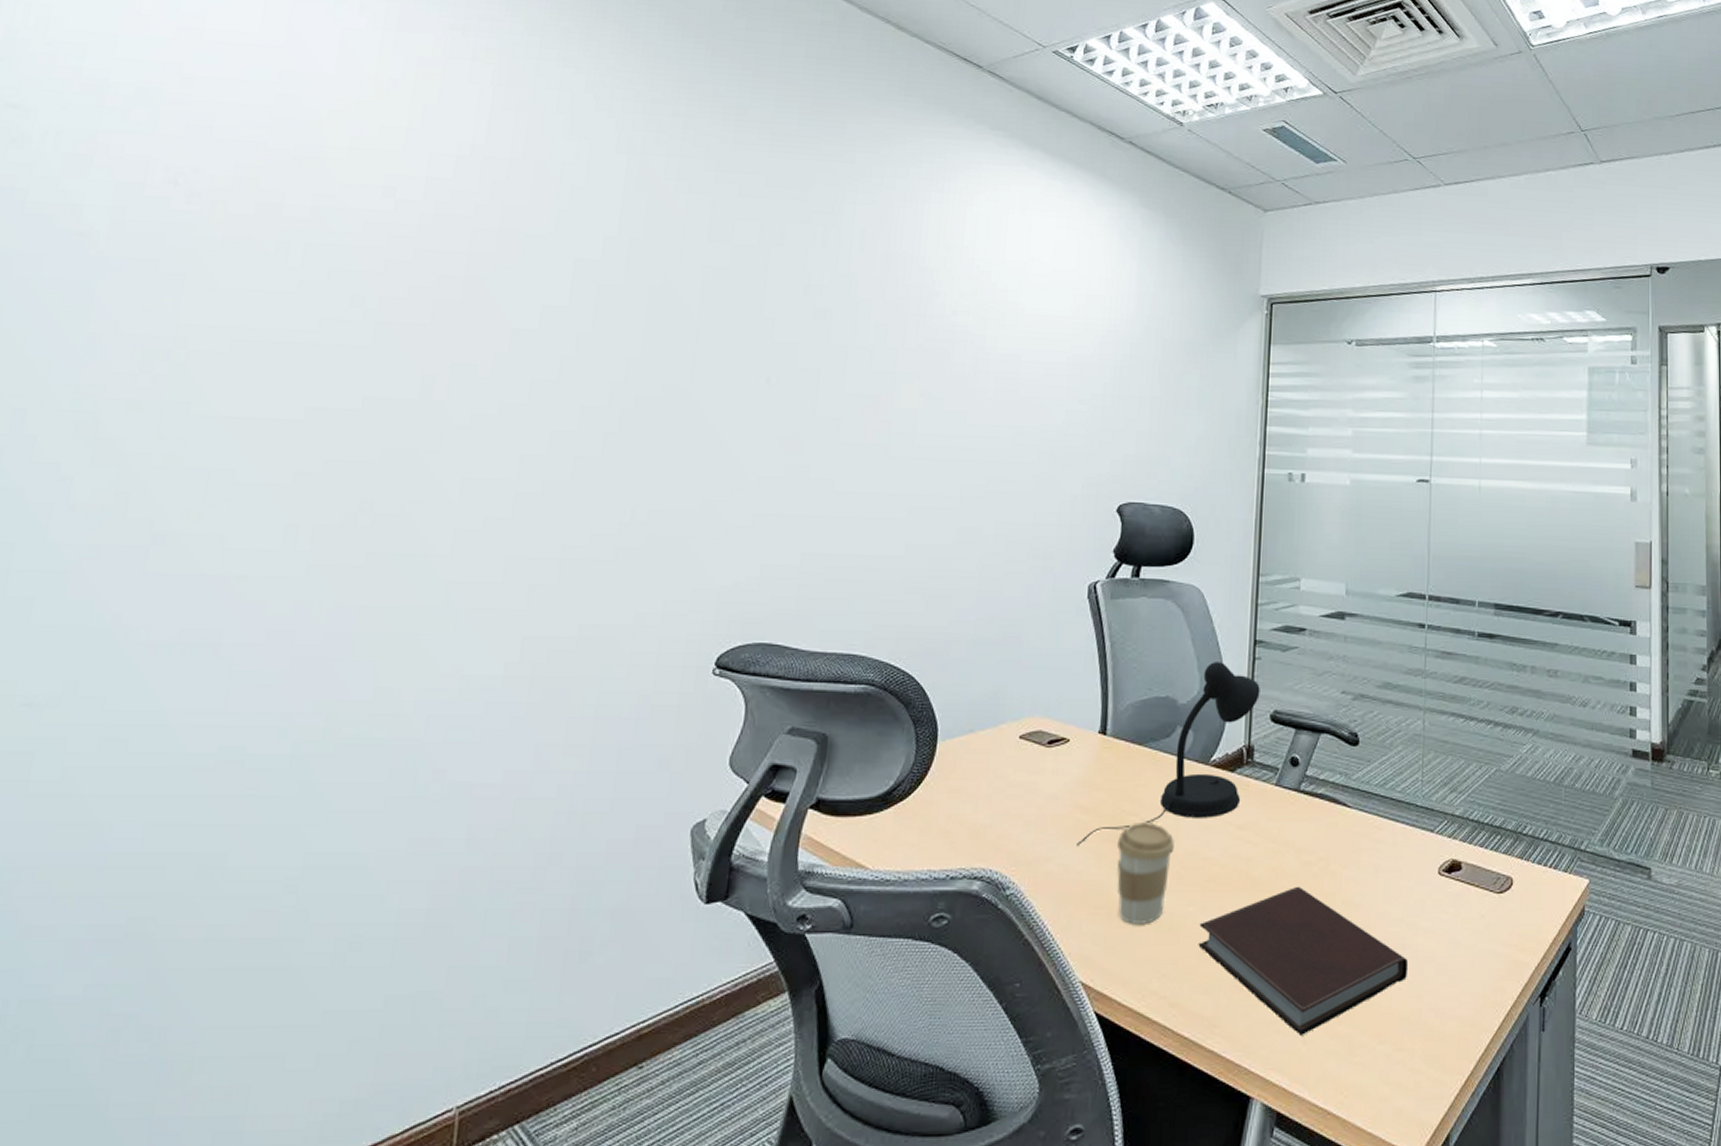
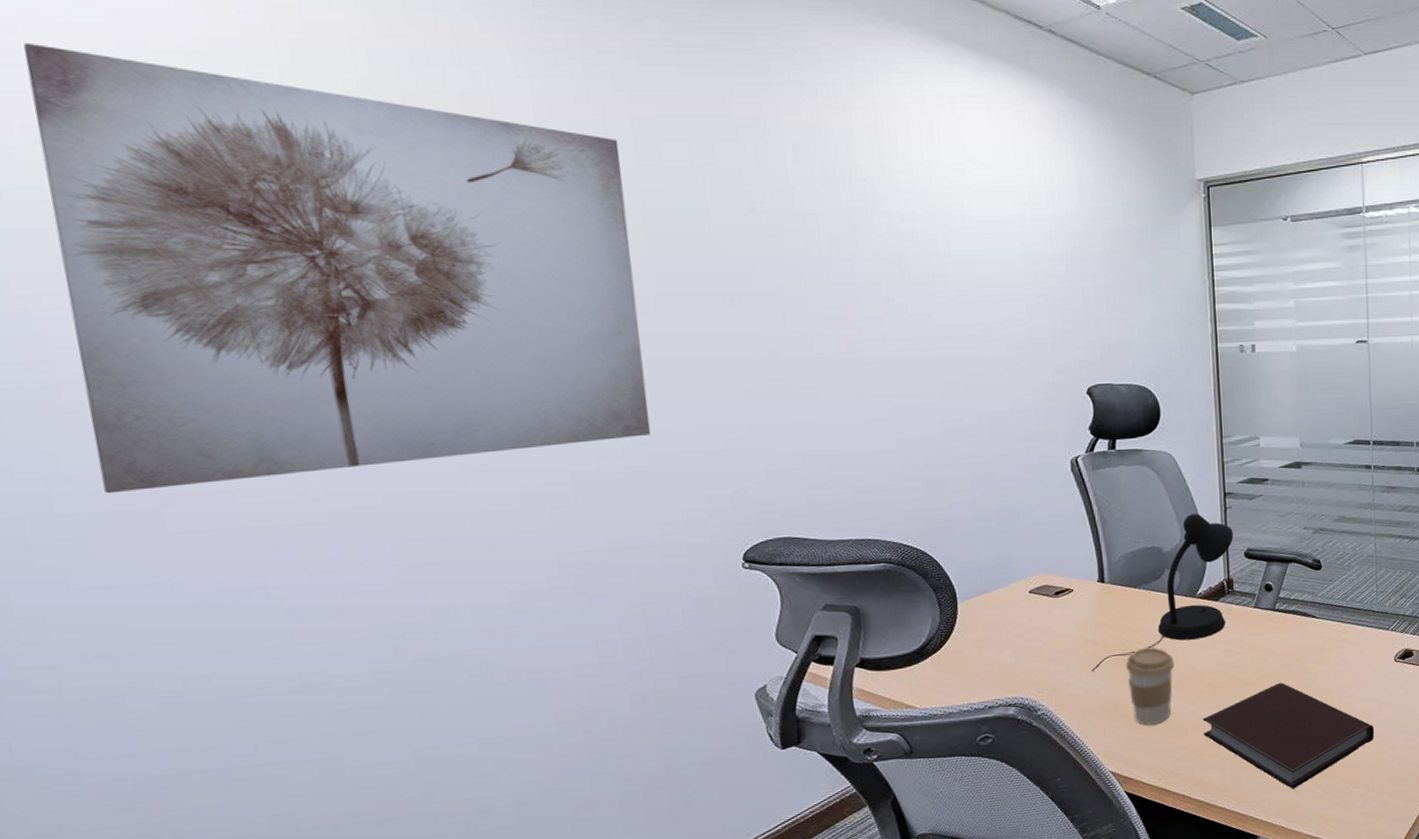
wall art: none [102,94,696,526] -> present [23,42,651,494]

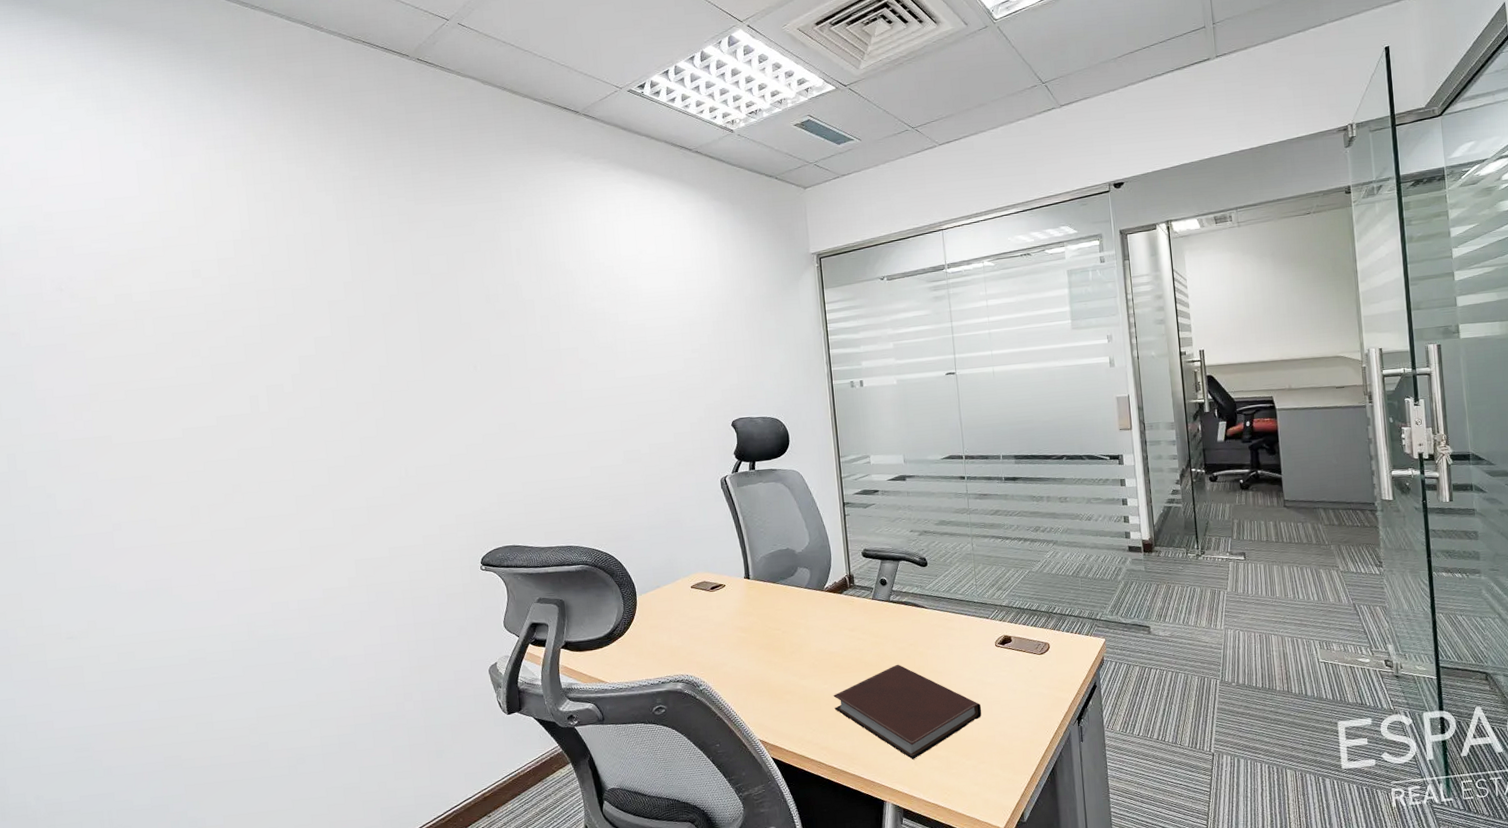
wall art: present [23,42,651,494] -> none [55,225,419,522]
desk lamp: present [1091,514,1234,671] -> none [741,520,853,653]
coffee cup: present [1126,647,1174,725] -> none [769,633,808,700]

